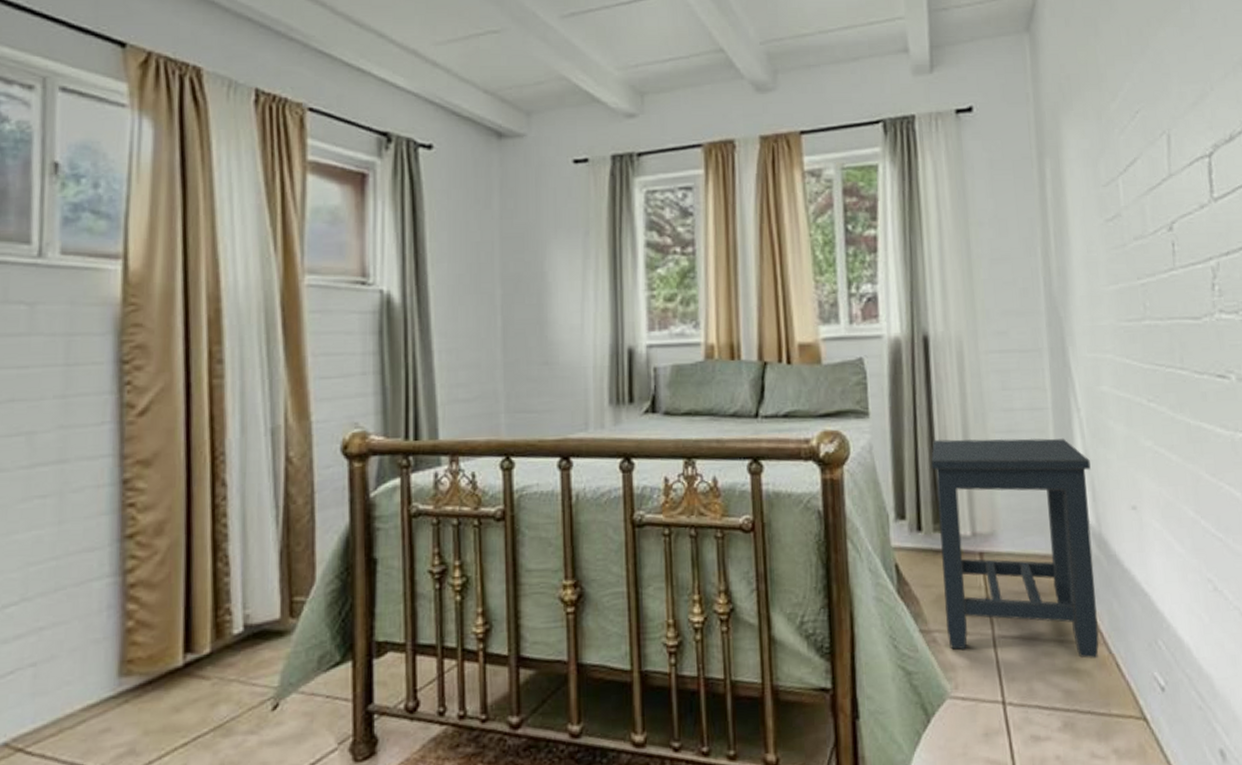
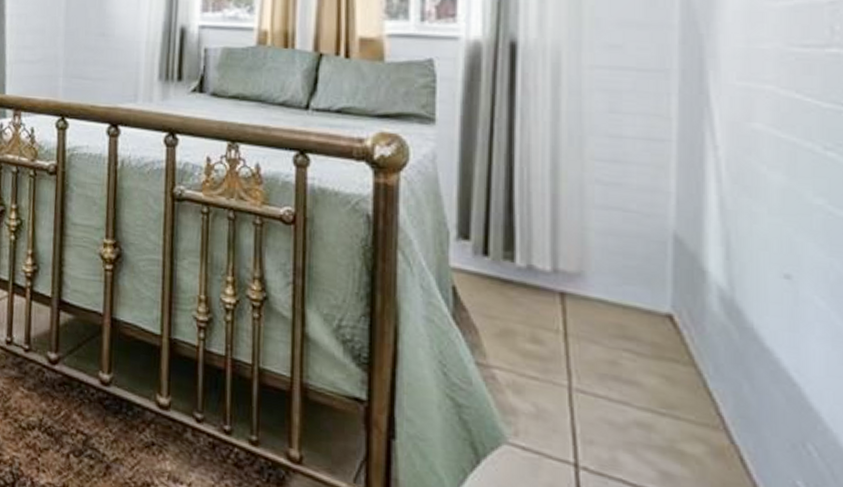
side table: present [931,438,1099,659] -> none [508,158,726,445]

